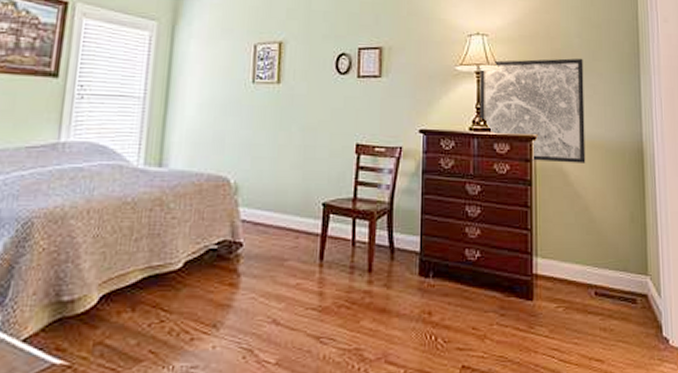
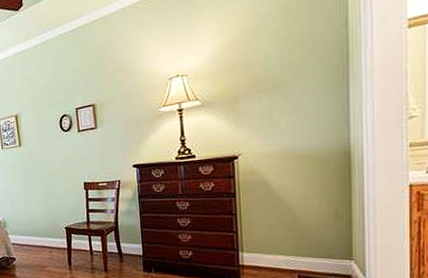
wall art: present [479,58,586,163] -> none [181,78,288,177]

